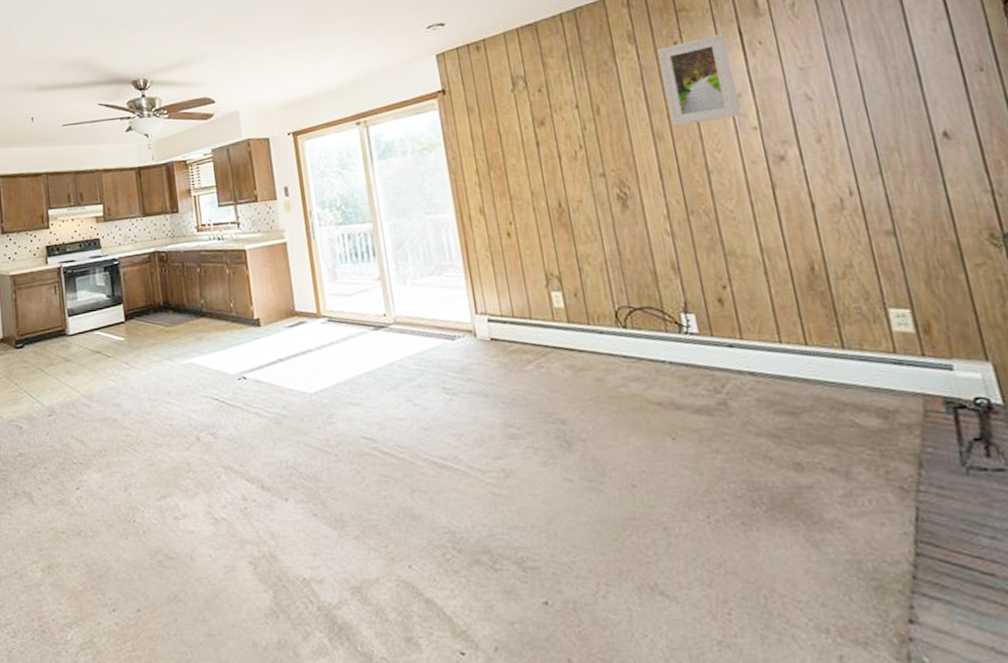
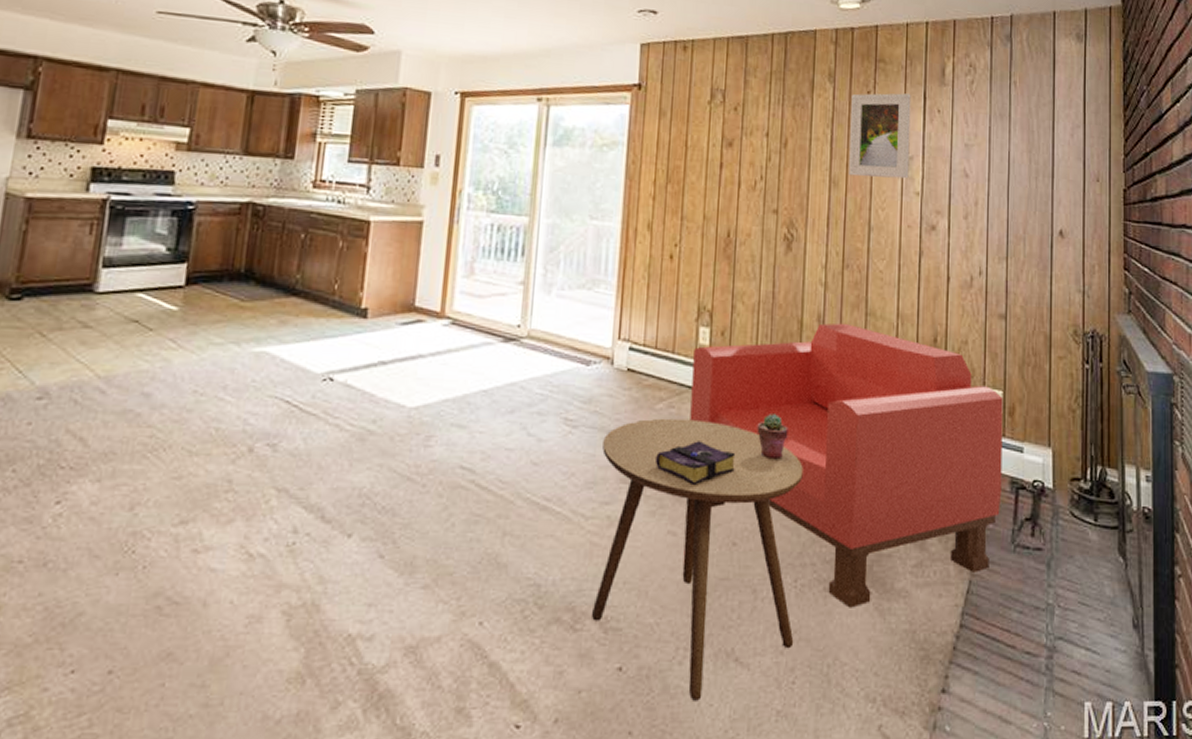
side table: none [482,375,721,631] -> present [592,418,803,701]
book: none [536,394,618,436] -> present [656,441,736,486]
armchair: none [550,266,939,541] -> present [690,323,1003,608]
potted succulent: none [631,362,667,405] -> present [757,414,788,460]

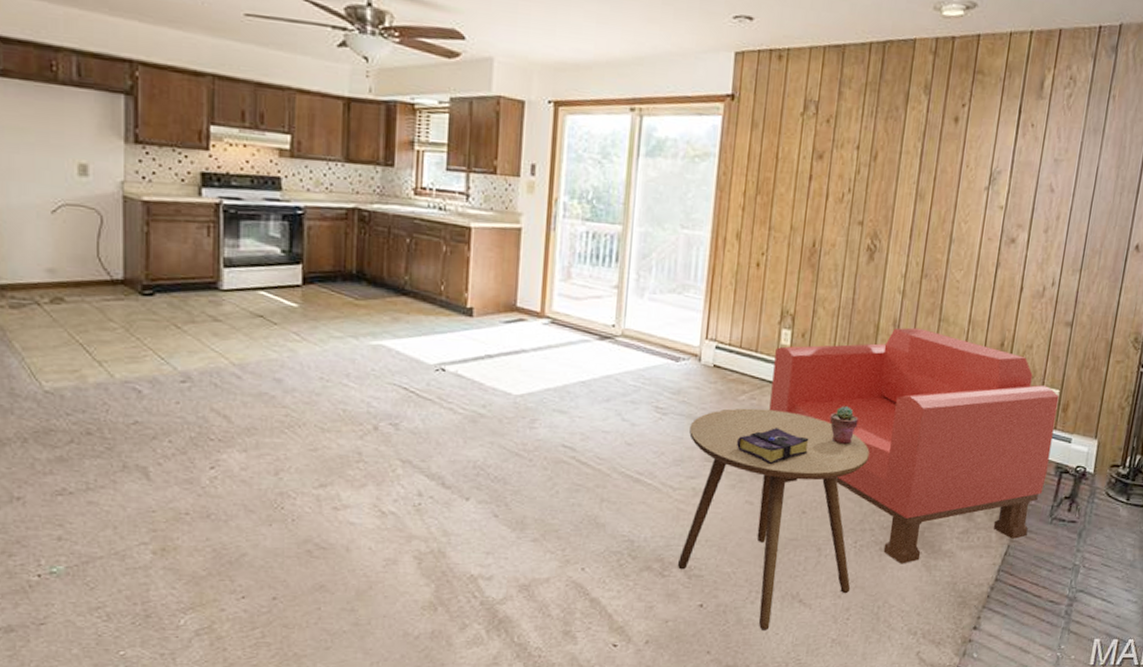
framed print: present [849,93,911,179] -> none [935,106,1007,193]

